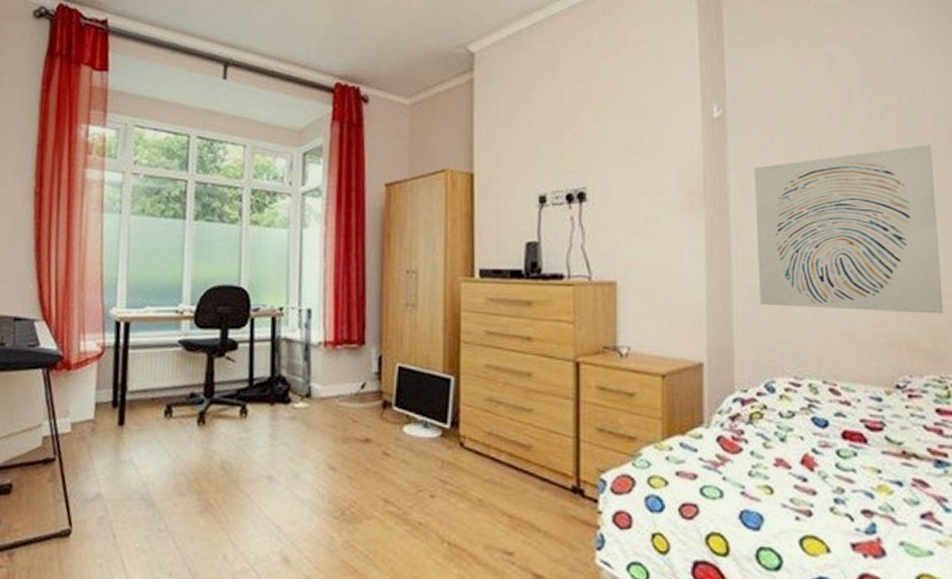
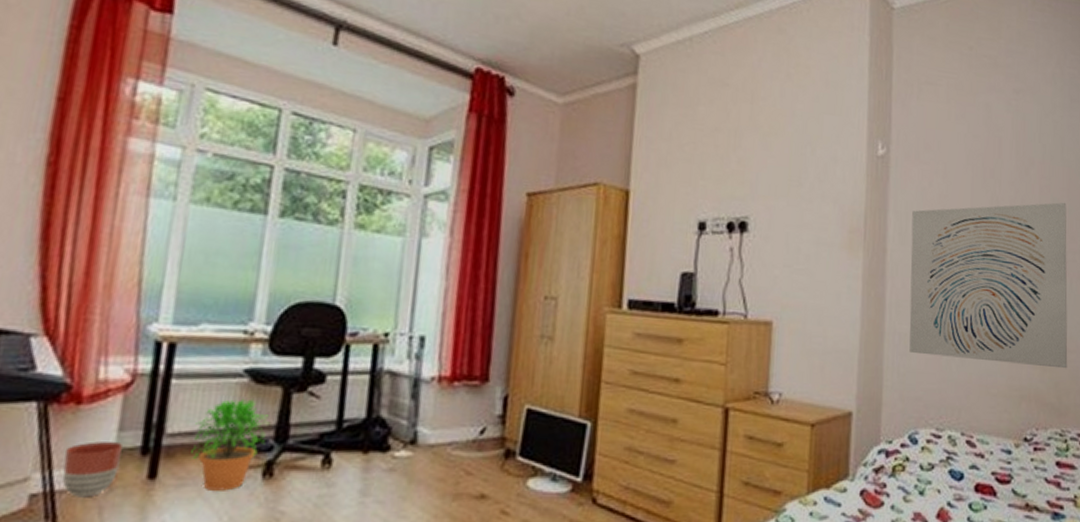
planter: none [62,398,100,439] -> present [62,441,123,498]
potted plant: none [146,363,199,435] -> present [191,398,269,491]

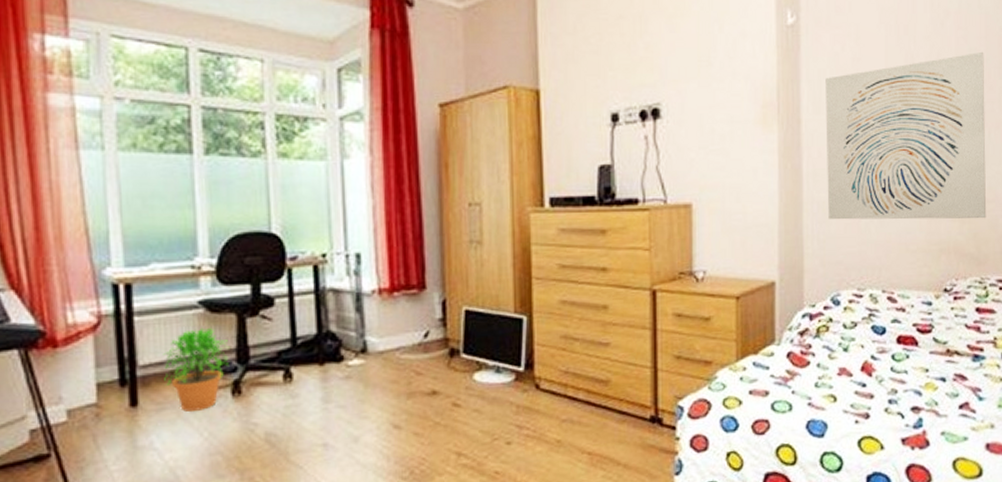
planter: present [62,441,123,498] -> none [52,378,103,429]

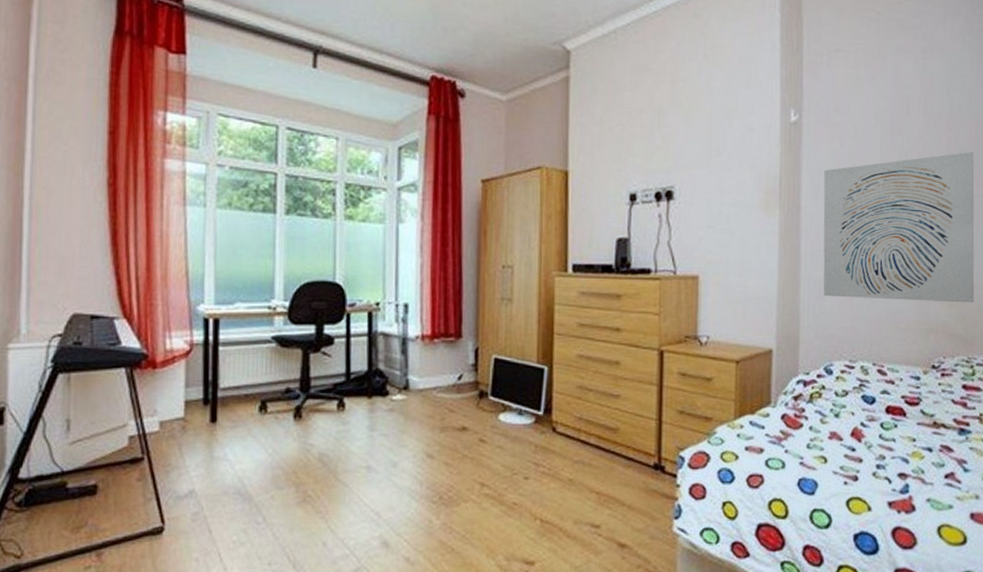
potted plant: present [163,327,229,412] -> none [239,359,294,430]

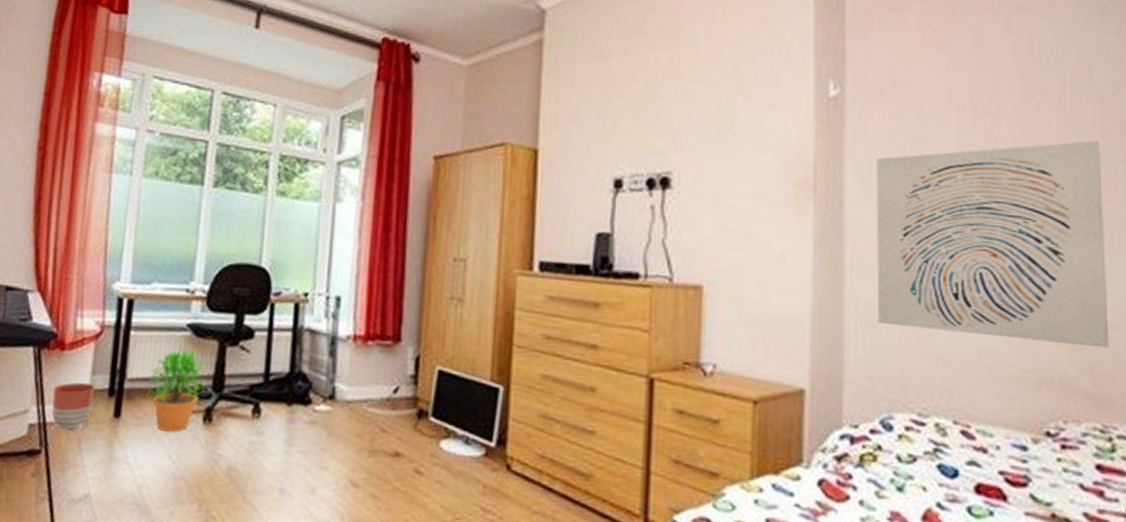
planter: none [149,396,189,438] -> present [51,382,95,430]
potted plant: none [239,359,294,430] -> present [146,350,208,432]

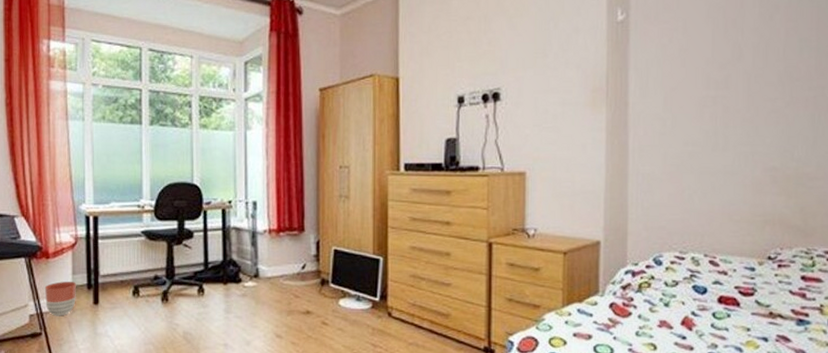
potted plant: present [146,350,208,432] -> none [117,250,161,311]
wall art: present [876,140,1110,349] -> none [652,41,815,195]

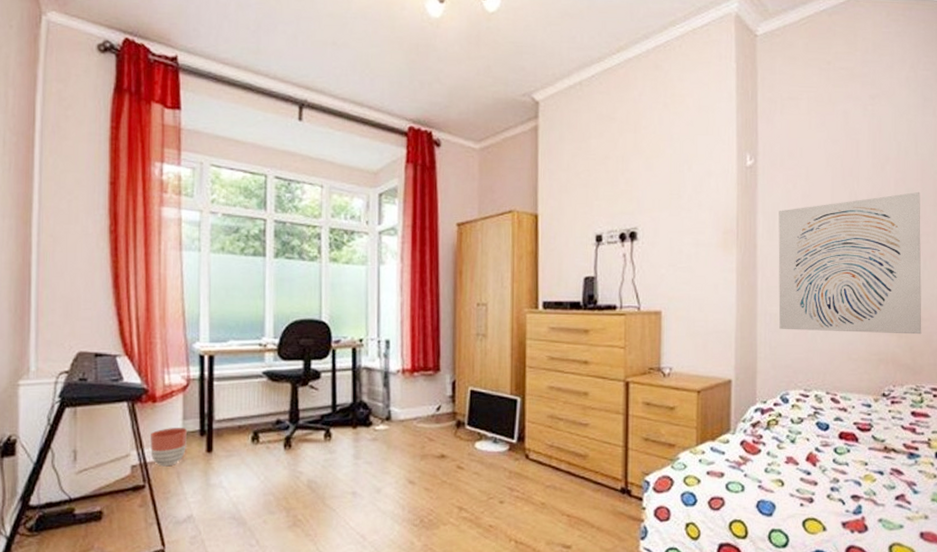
wall art: none [652,41,815,195] -> present [778,191,922,335]

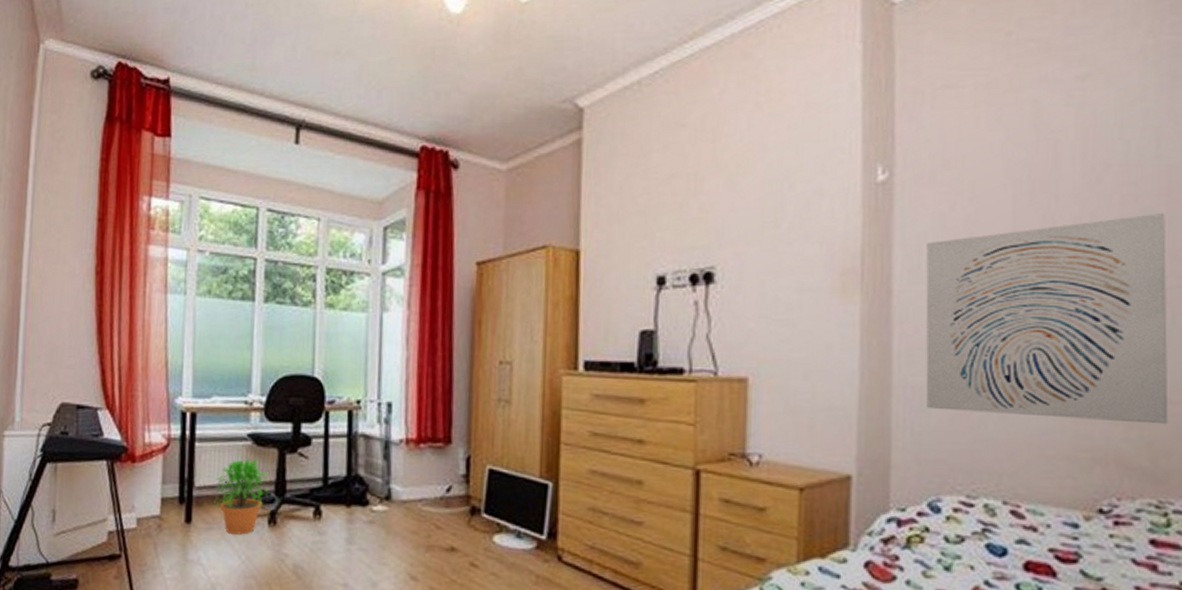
planter: present [149,428,187,467] -> none [127,492,166,536]
potted plant: none [233,393,284,459] -> present [214,458,270,535]

